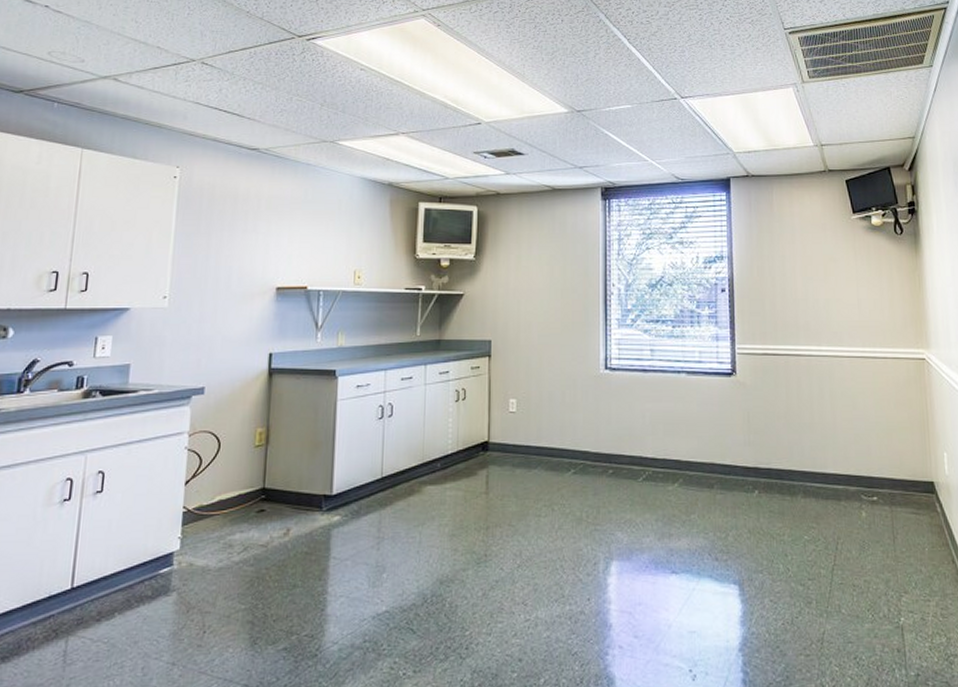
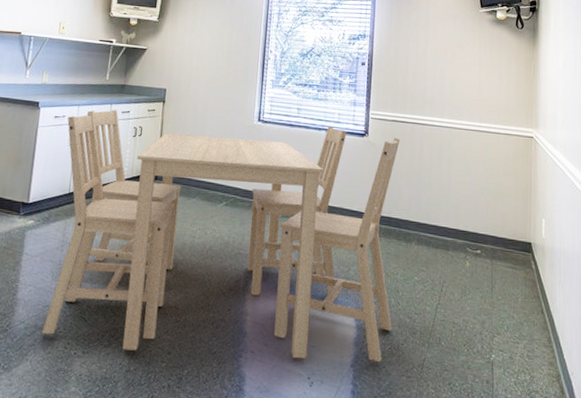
kitchen table: none [361,368,782,663] -> present [42,110,400,362]

